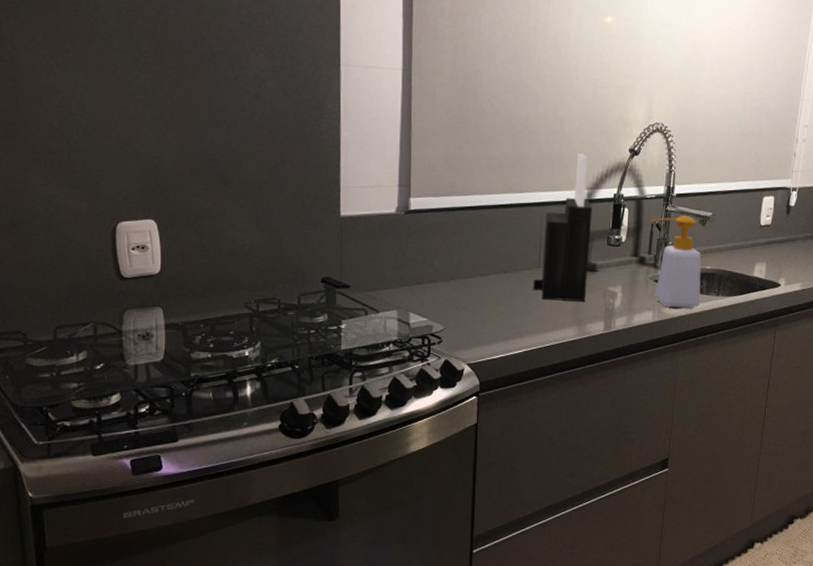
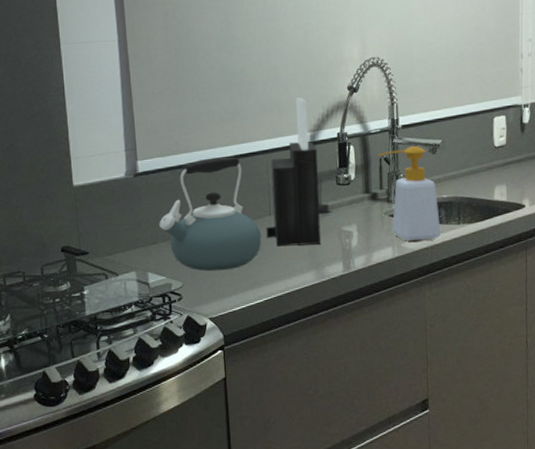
kettle: none [426,203,528,318] -> present [159,156,262,271]

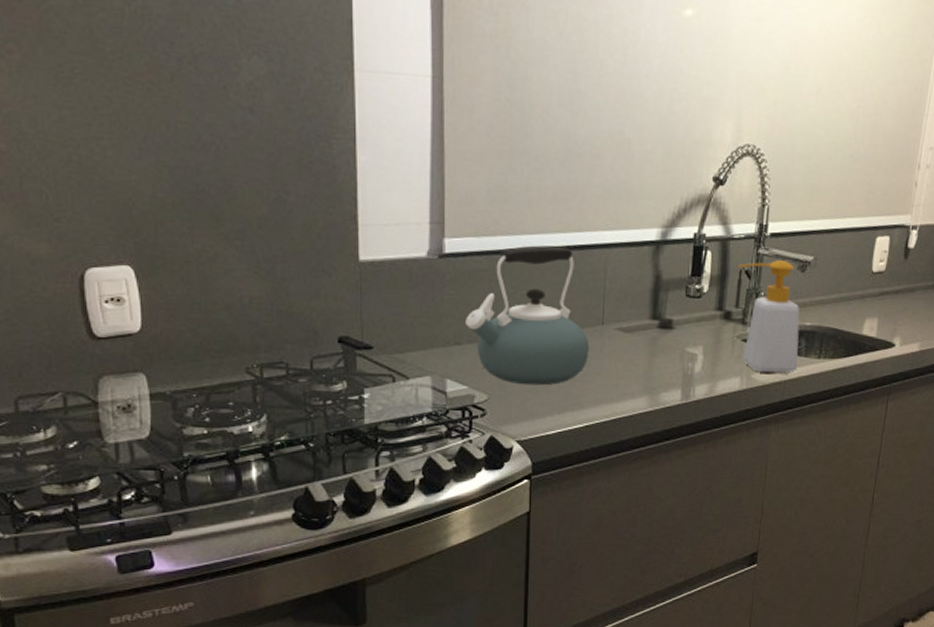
knife block: present [266,97,321,247] -> none [595,183,668,367]

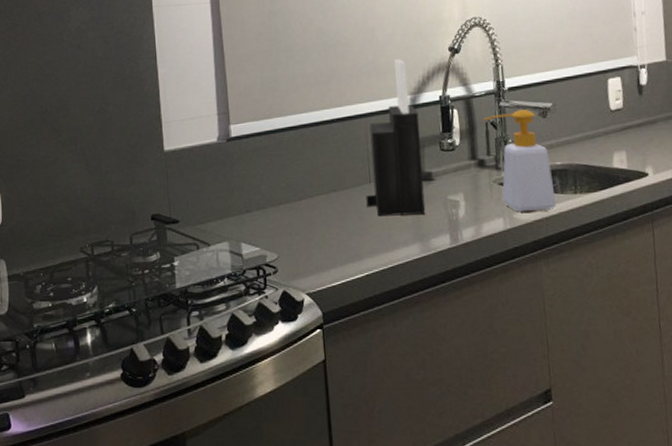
kettle: present [465,245,590,386] -> none [253,120,362,243]
knife block: none [595,183,668,367] -> present [366,59,426,217]

